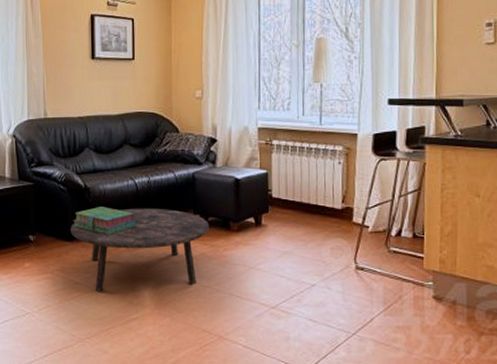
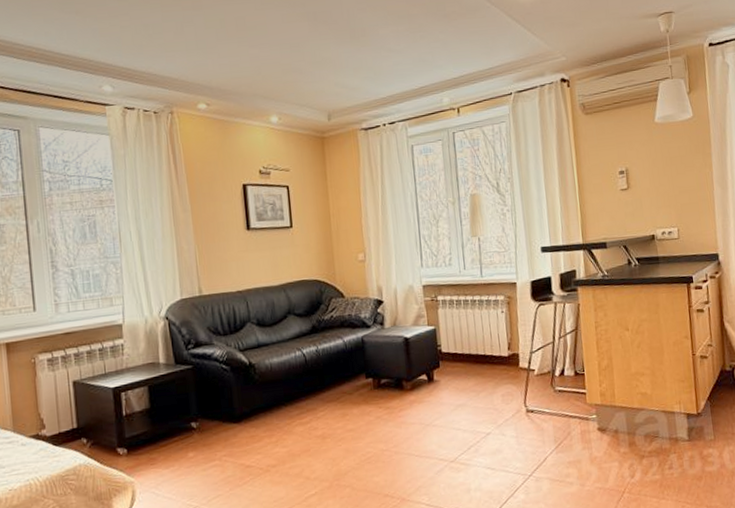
coffee table: present [70,208,209,292] -> none [236,376,383,473]
stack of books: present [73,207,136,235] -> none [239,382,308,412]

